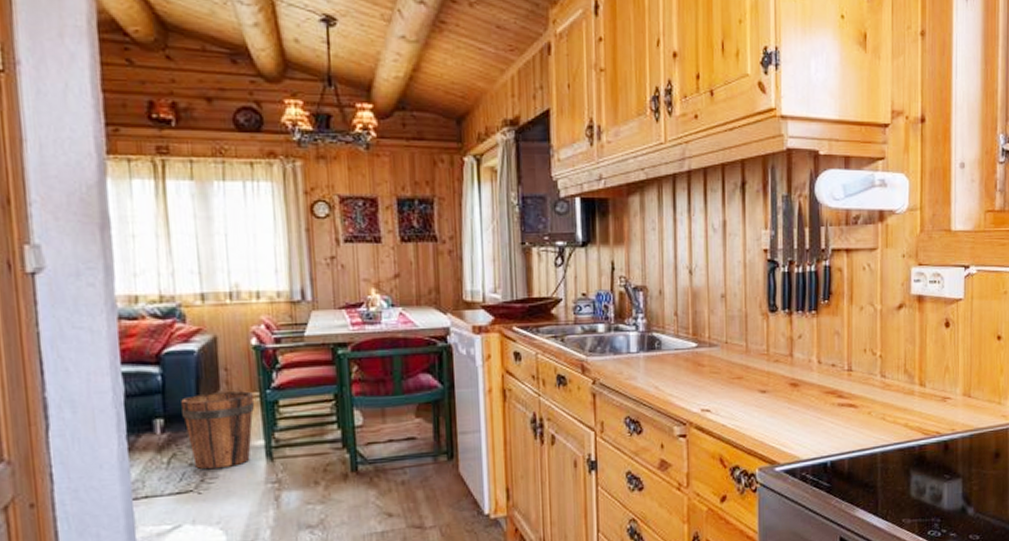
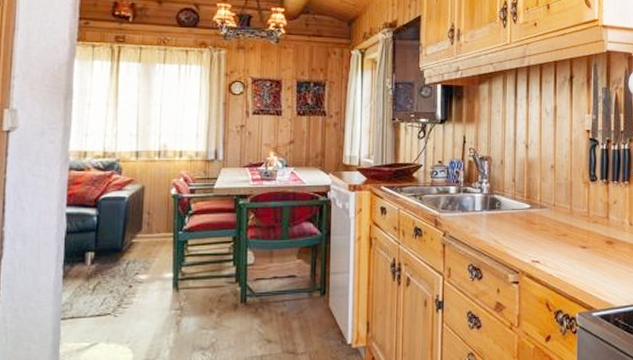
bucket: present [181,391,255,470] -> none [110,232,169,297]

